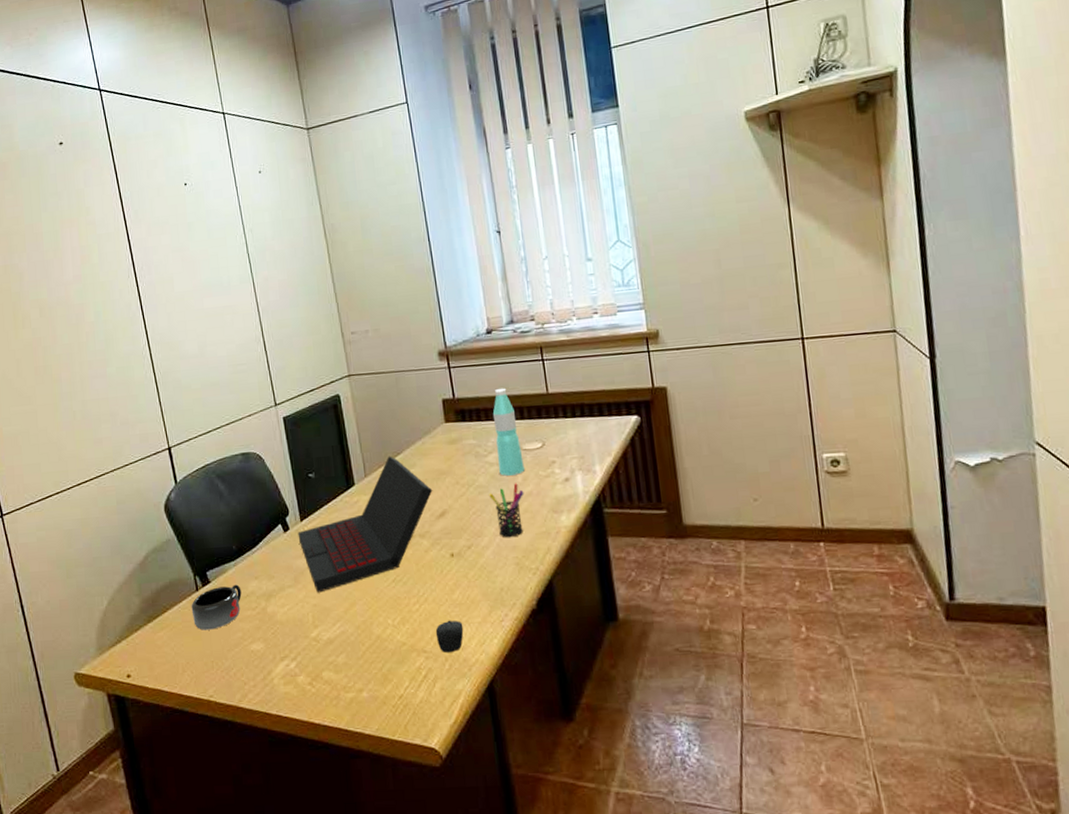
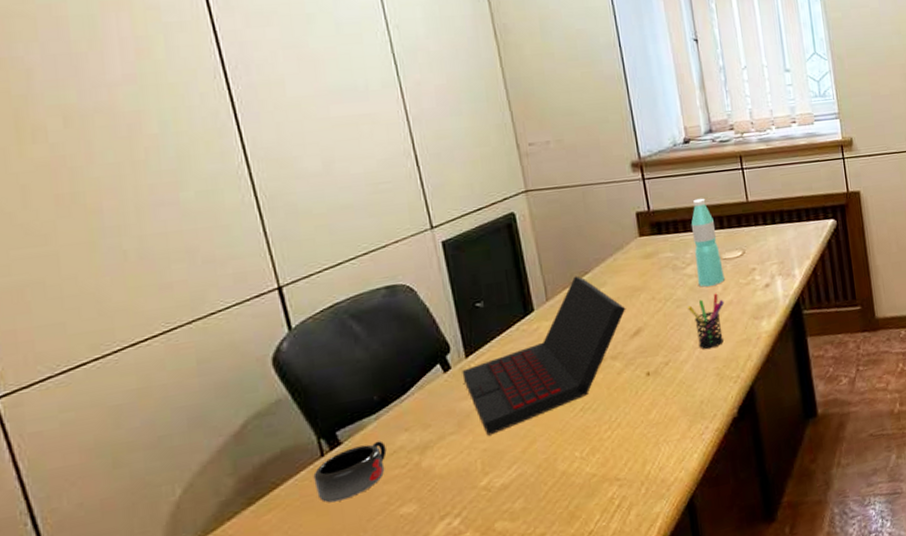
computer mouse: present [435,620,464,652] -> none [630,441,661,477]

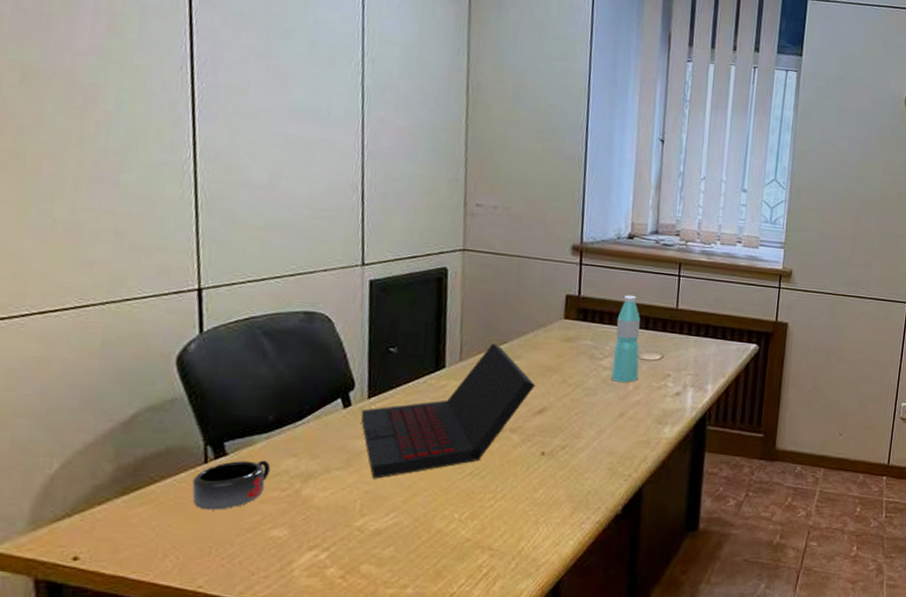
pen holder: present [687,293,725,350] -> none [596,390,633,443]

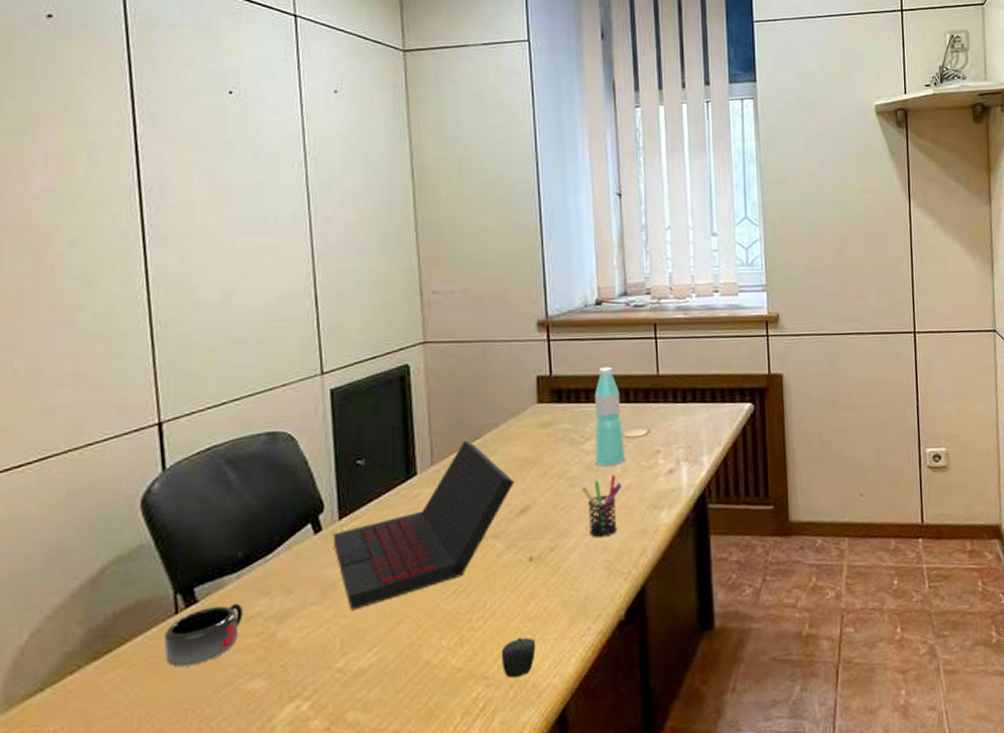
computer mouse: none [506,518,540,551] -> present [501,637,536,678]
pen holder: none [596,390,633,443] -> present [581,474,622,538]

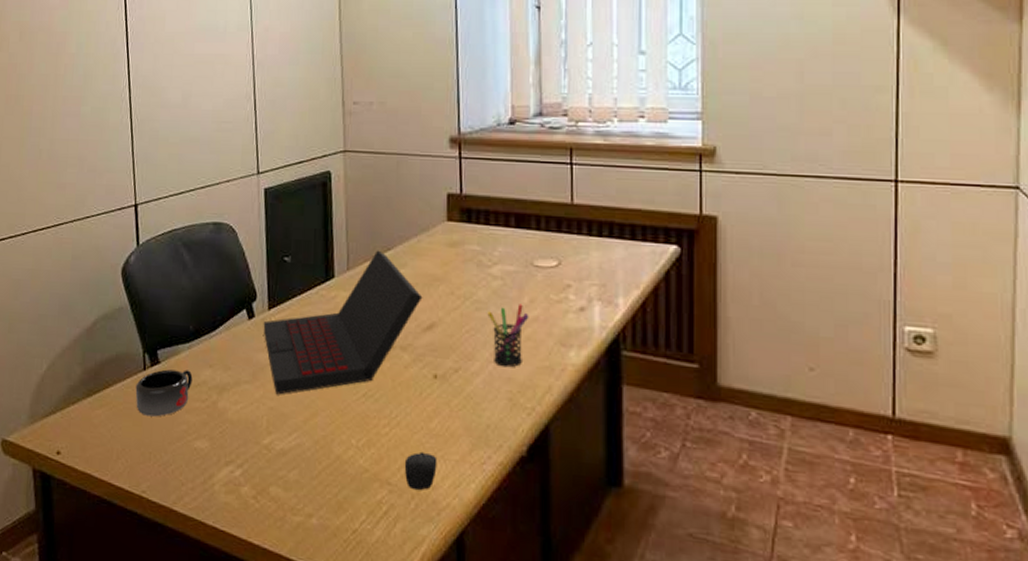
water bottle: present [594,366,625,466] -> none [503,190,533,295]

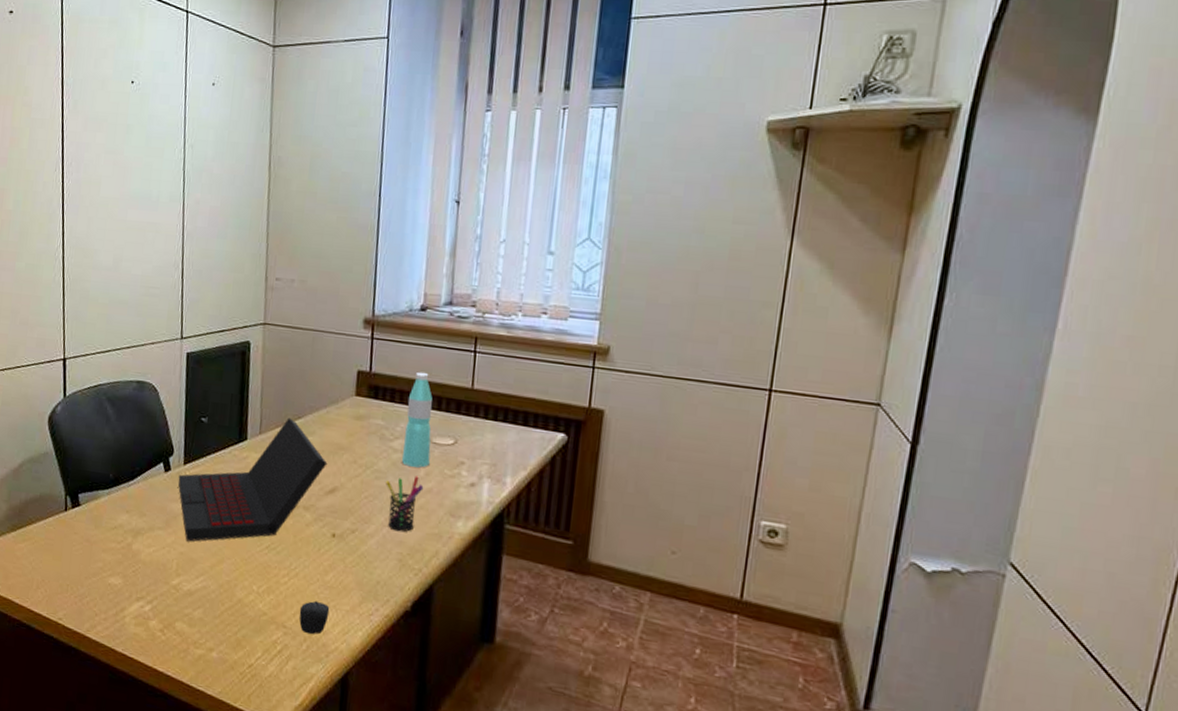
mug: present [135,369,193,417] -> none [56,511,110,554]
water bottle: none [503,190,533,295] -> present [402,372,433,468]

